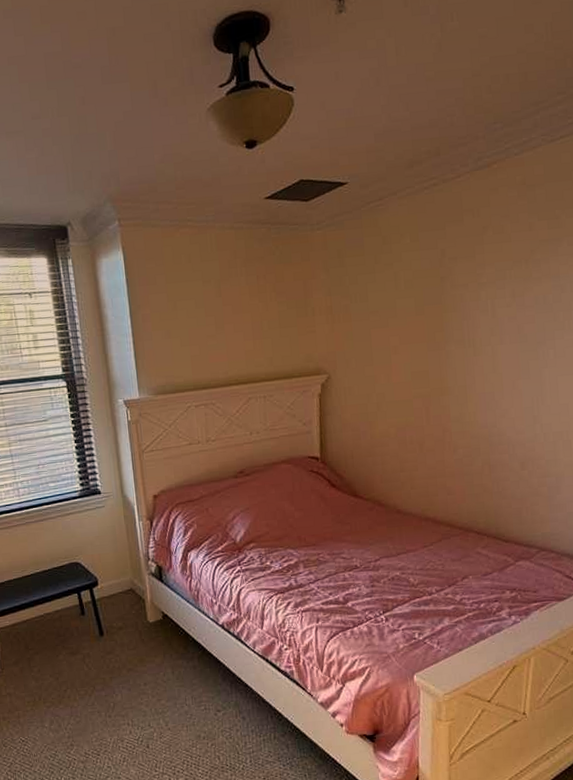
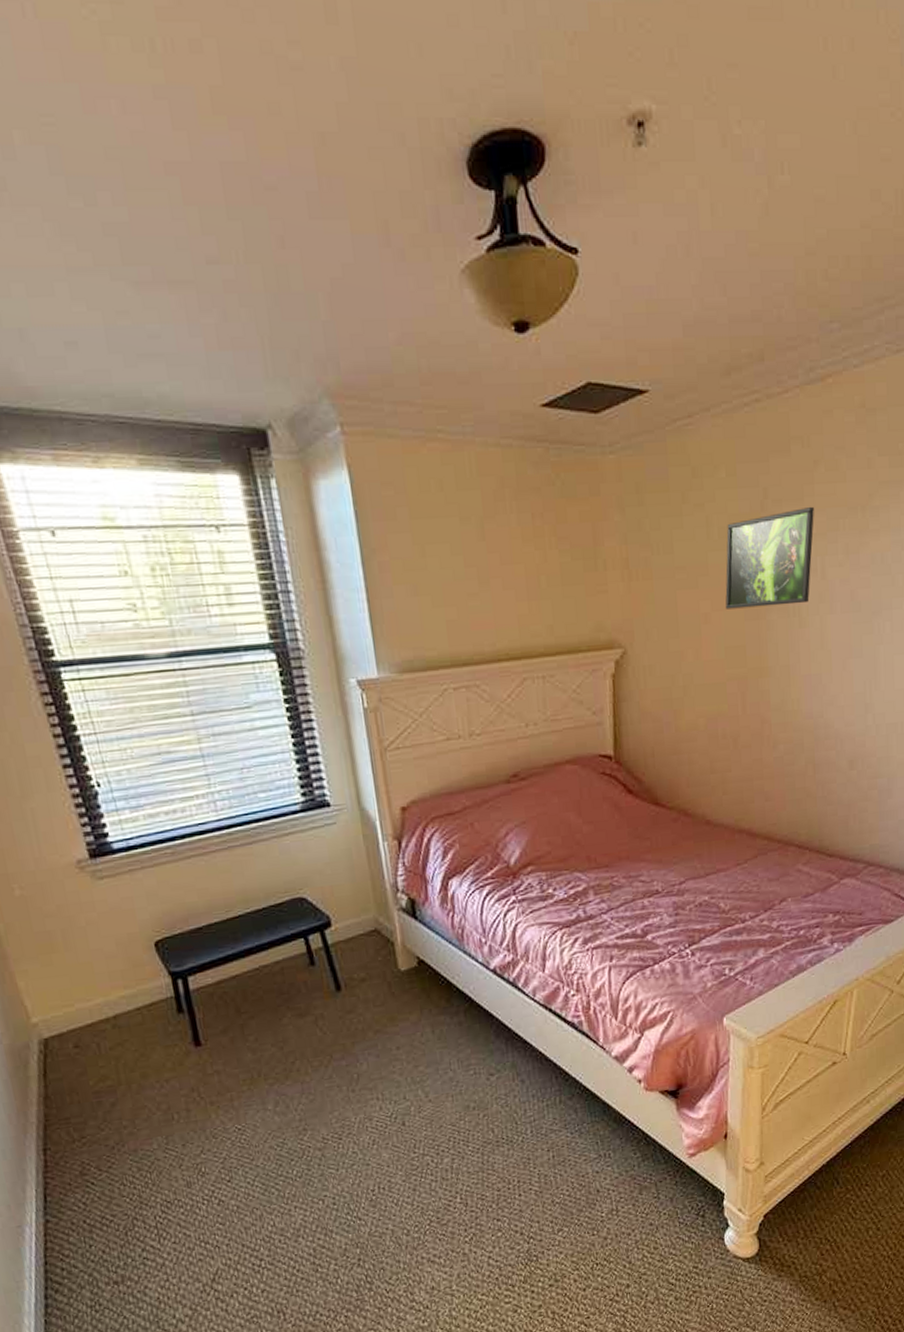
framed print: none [411,261,485,343] -> present [725,506,814,609]

